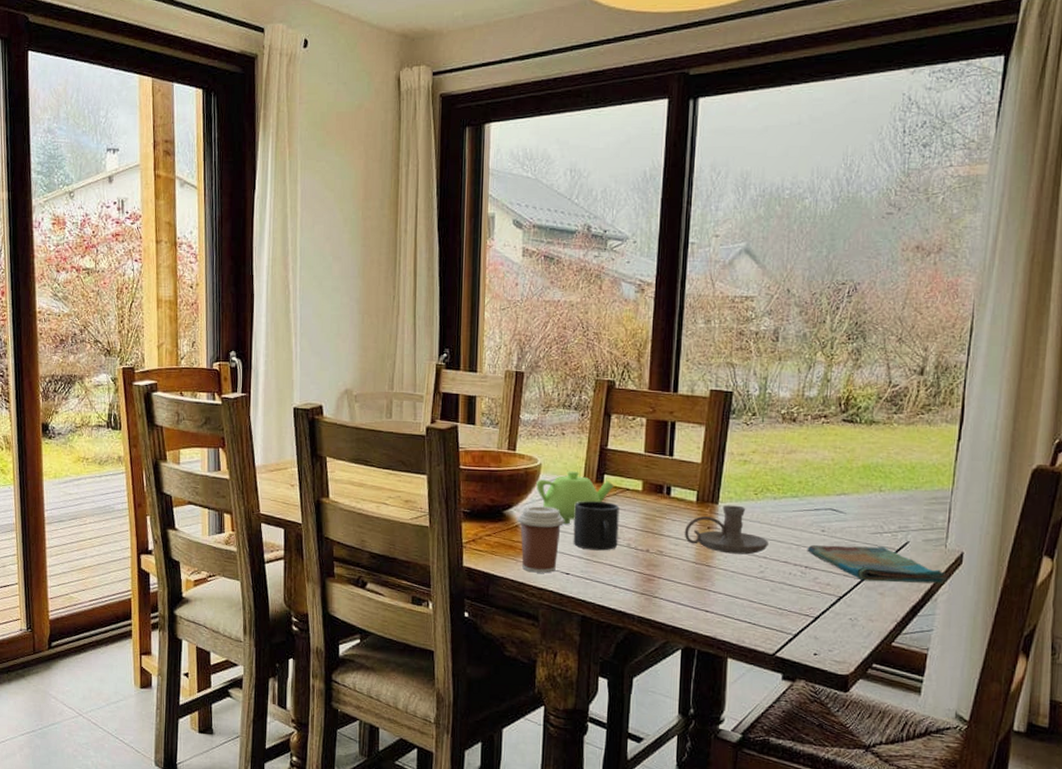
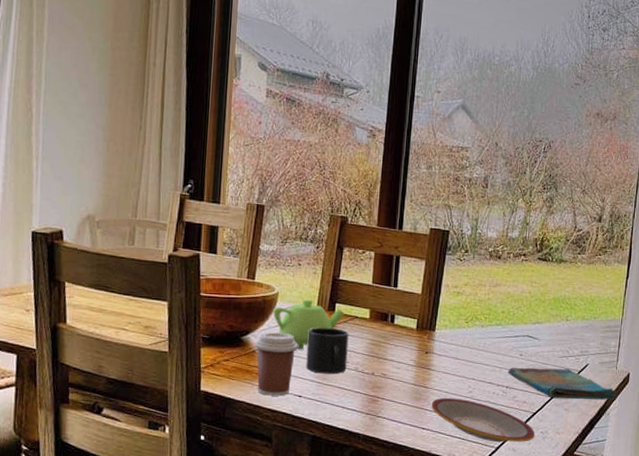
candle holder: present [684,505,769,555] -> none [405,332,477,377]
plate: none [715,577,842,630] -> present [431,397,535,443]

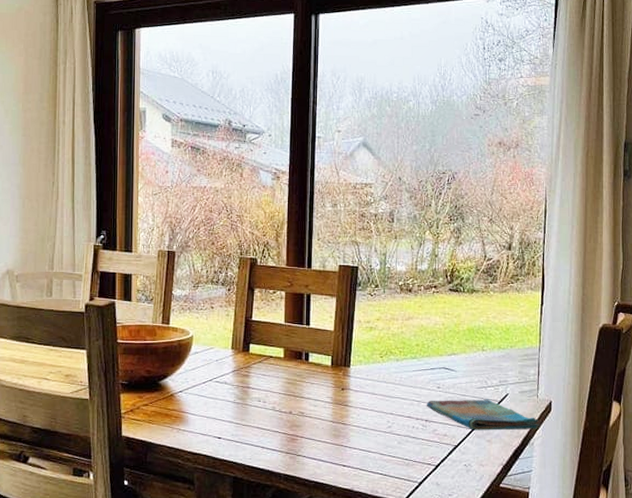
coffee cup: present [254,332,299,396] -> none [172,375,216,439]
teapot: present [273,299,345,350] -> none [189,342,259,392]
mug: present [306,328,349,374] -> none [223,369,264,415]
plate: present [431,397,535,443] -> none [350,433,459,477]

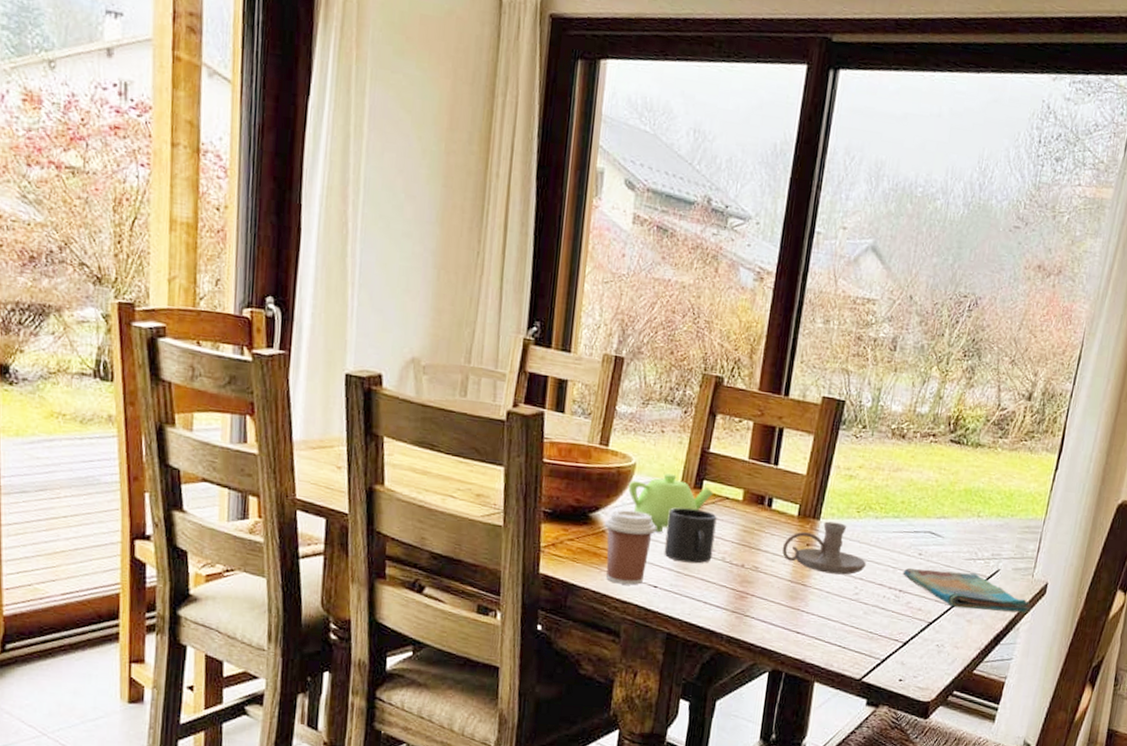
coffee cup: none [172,375,216,439] -> present [604,509,657,585]
teapot: none [189,342,259,392] -> present [628,473,713,533]
mug: none [223,369,264,415] -> present [664,507,717,564]
candle holder: none [321,368,394,412] -> present [782,521,866,575]

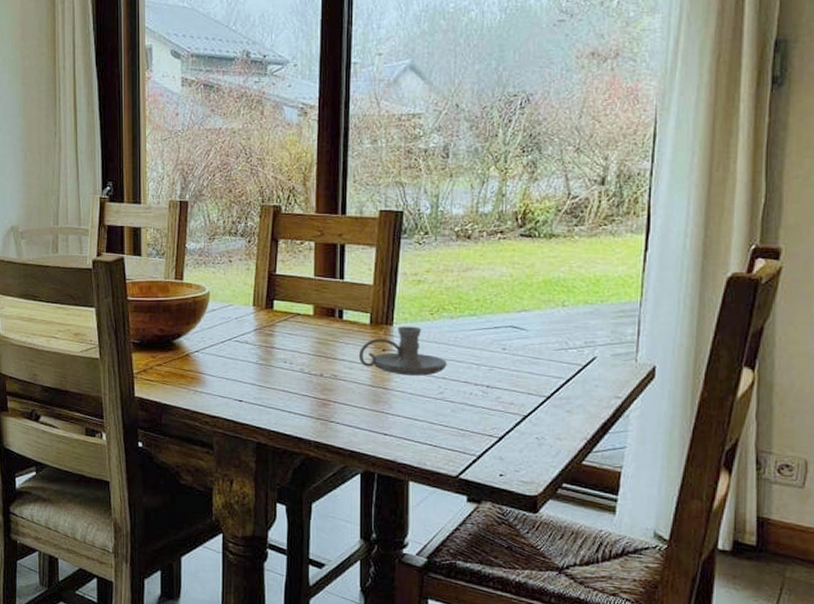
coffee cup: present [604,509,657,585] -> none [187,334,236,401]
teapot: present [628,473,713,533] -> none [205,298,284,352]
mug: present [664,507,717,564] -> none [245,327,291,377]
dish towel: present [902,567,1030,614] -> none [488,363,638,399]

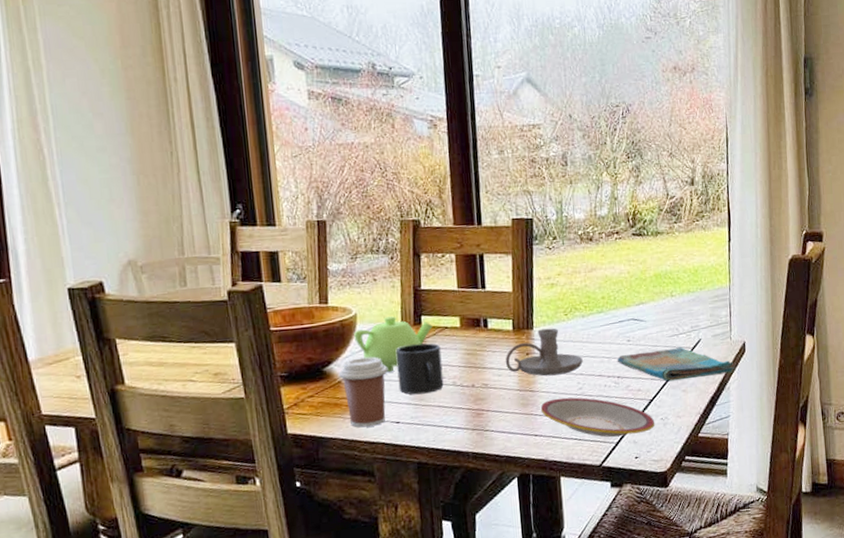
coffee cup: none [187,334,236,401] -> present [338,357,388,428]
teapot: none [205,298,284,352] -> present [354,316,433,373]
mug: none [245,327,291,377] -> present [395,343,444,395]
plate: none [393,399,528,450] -> present [540,397,655,438]
dish towel: none [488,363,638,399] -> present [617,347,735,382]

